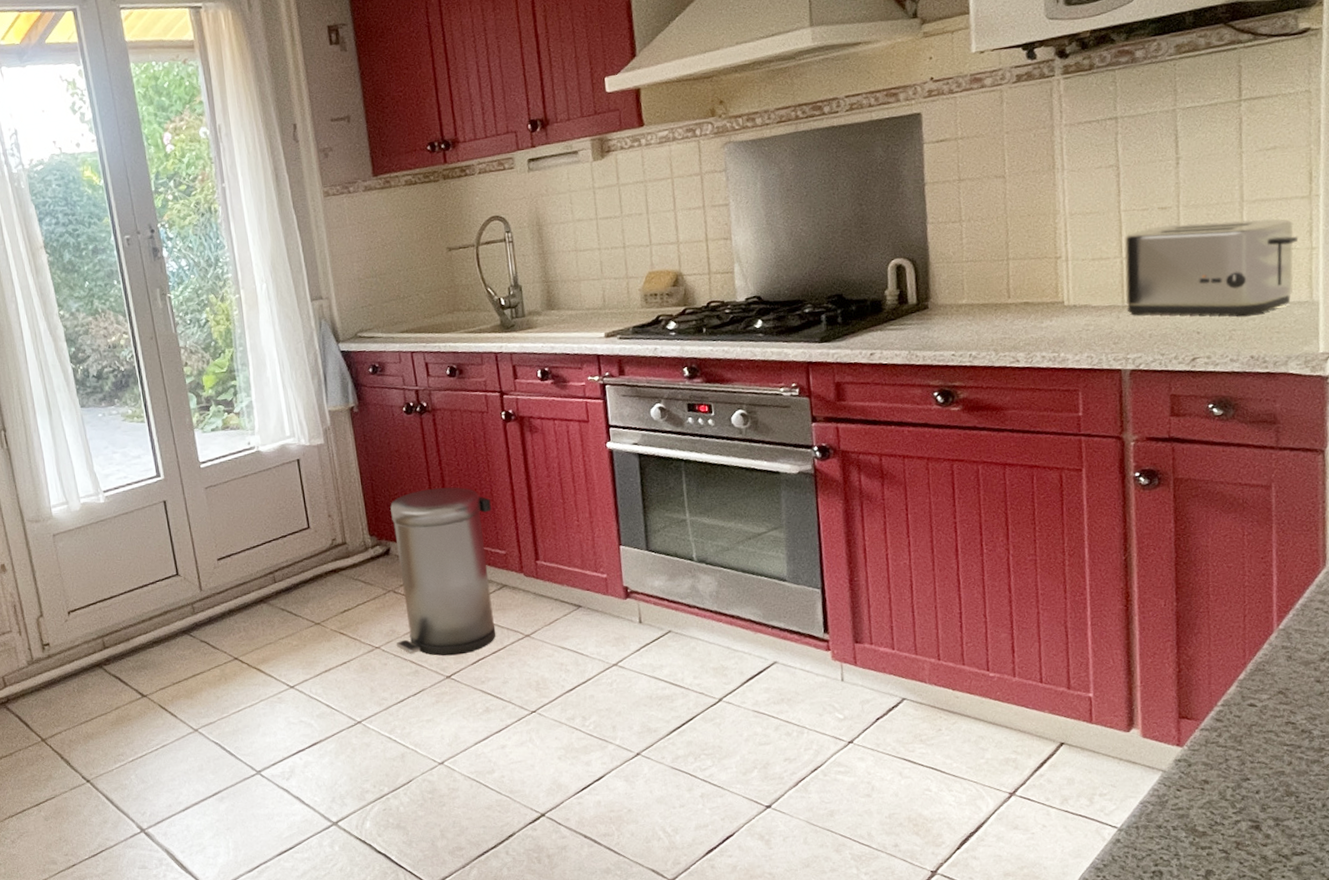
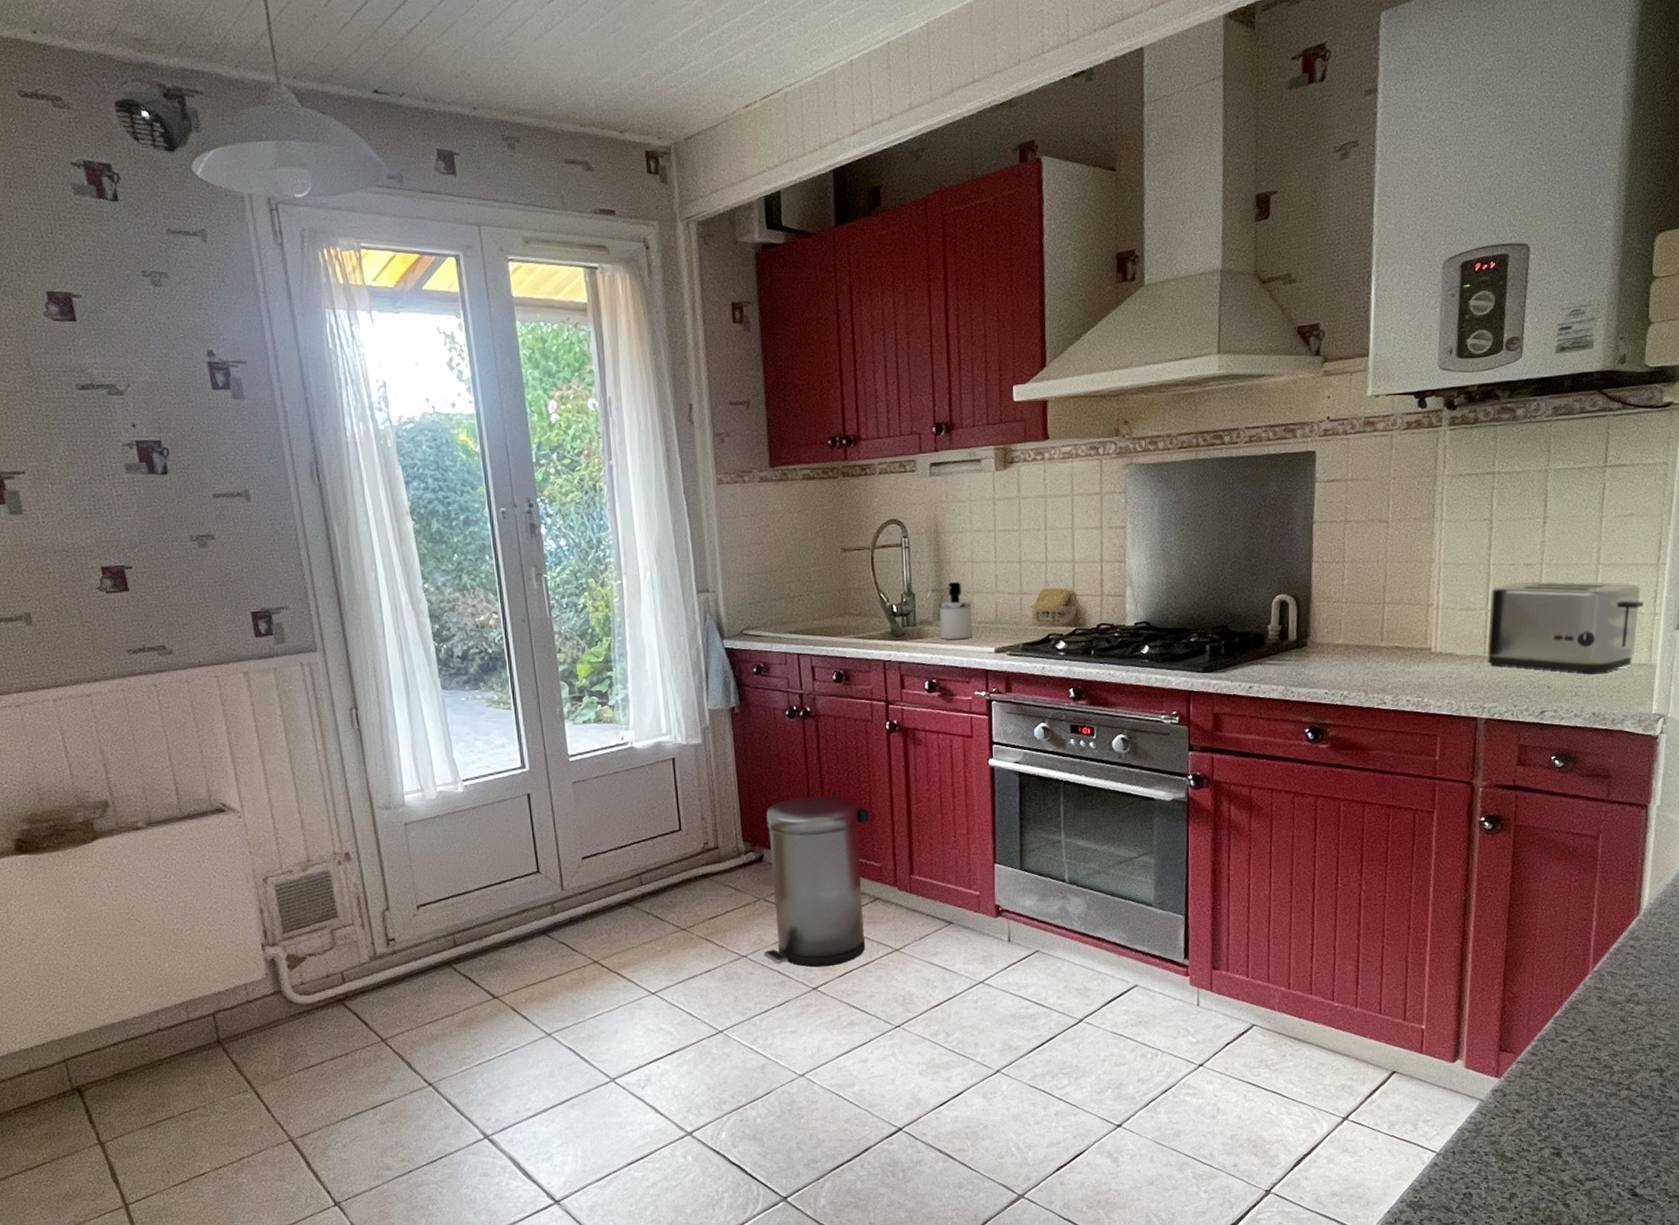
soap dispenser: none [532,271,582,328] -> present [926,582,973,640]

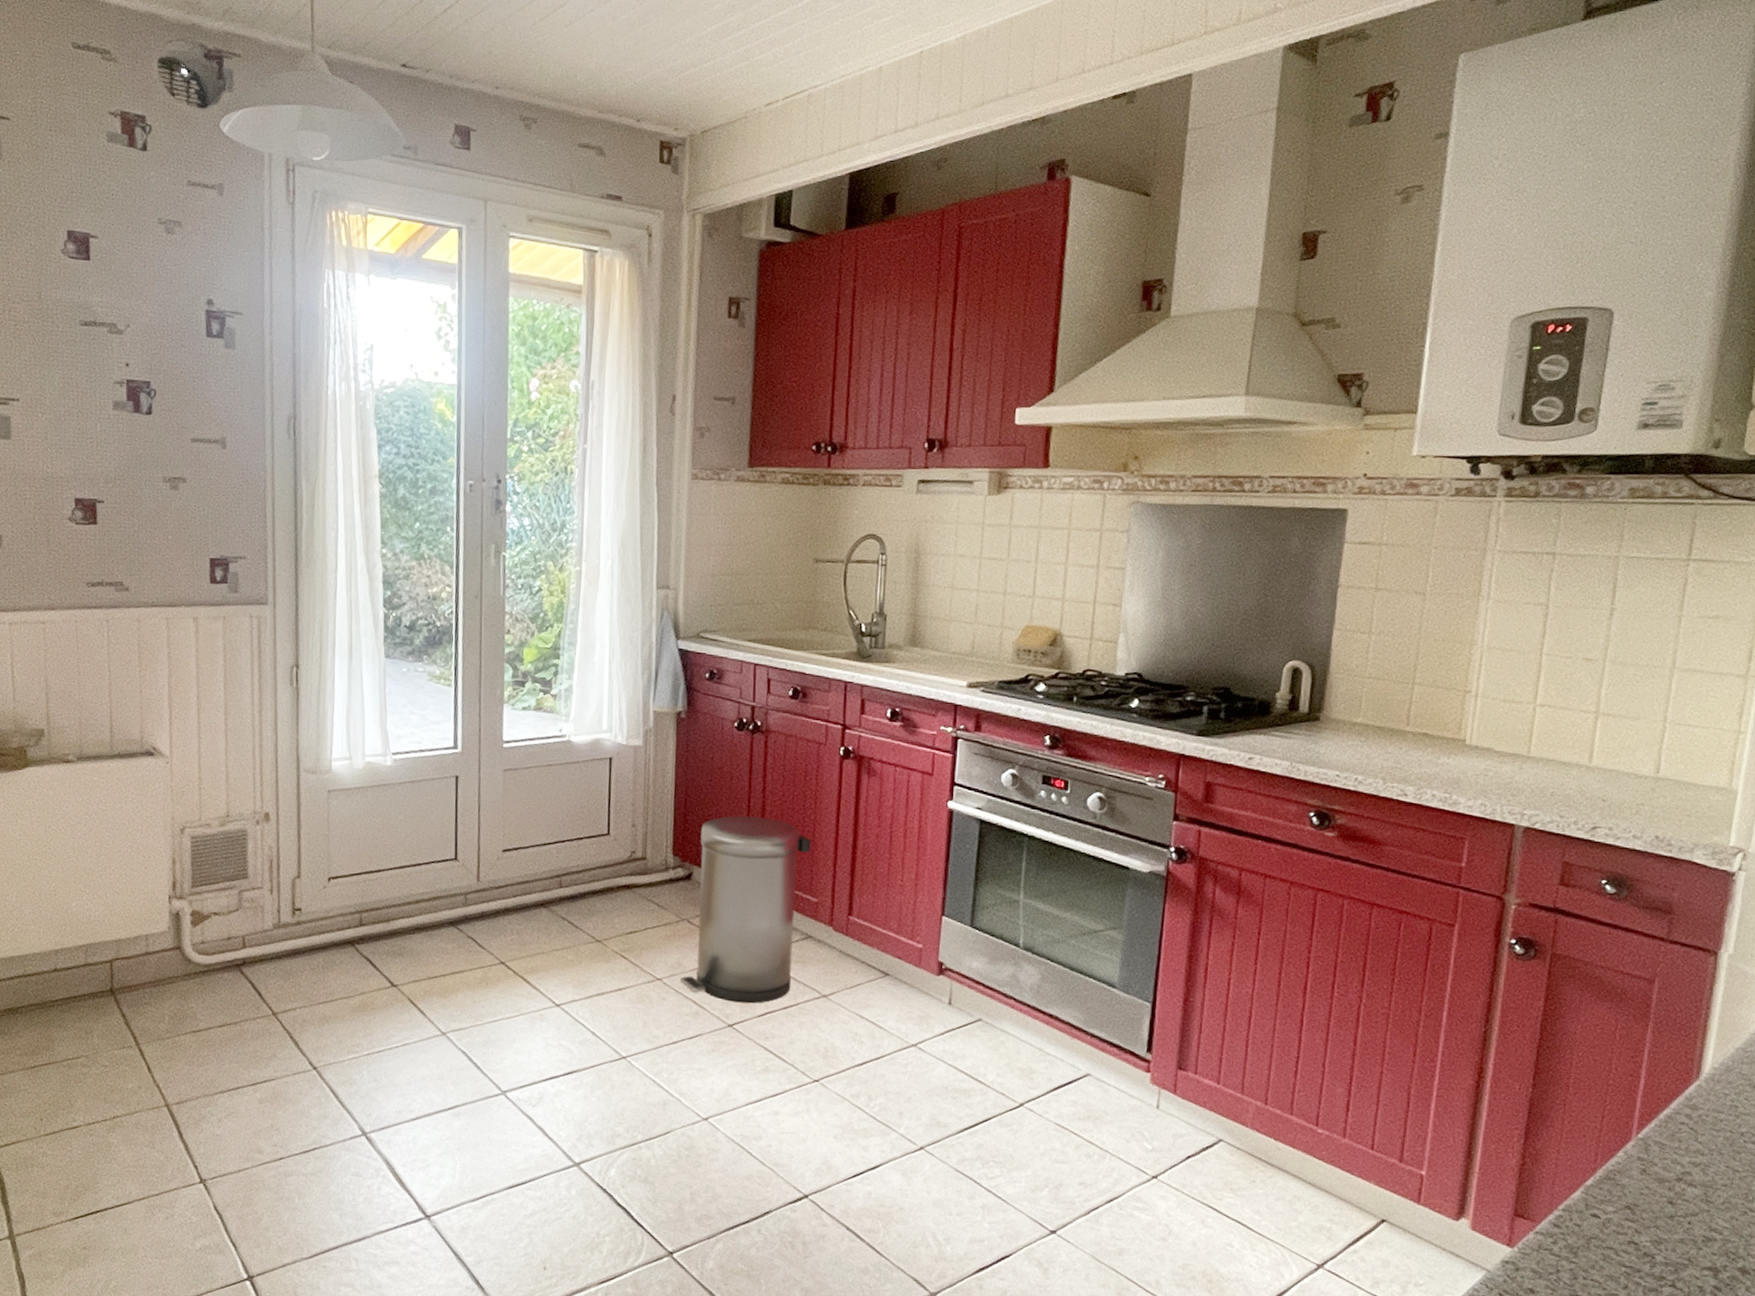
soap dispenser: present [926,582,973,640] -> none [898,607,948,669]
toaster: present [1487,581,1644,674] -> none [1531,678,1727,791]

